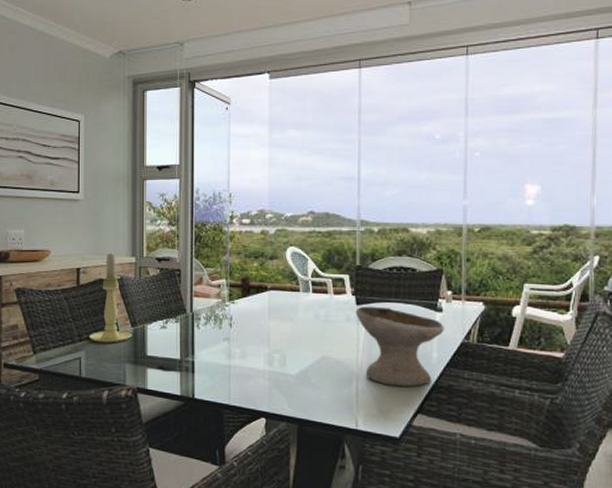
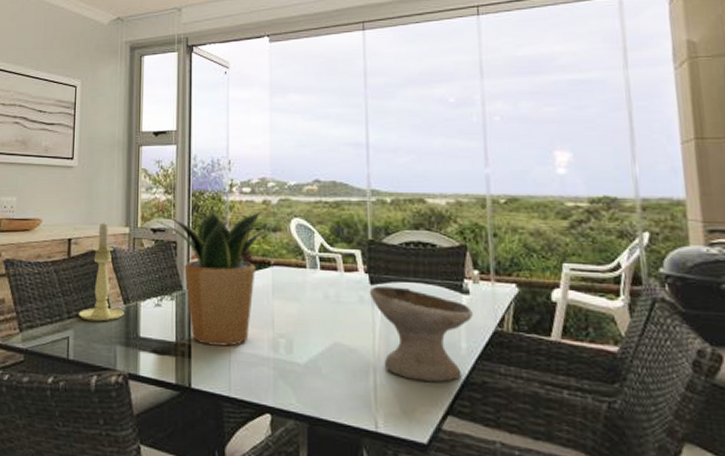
potted plant: none [162,240,276,362] -> present [157,210,279,347]

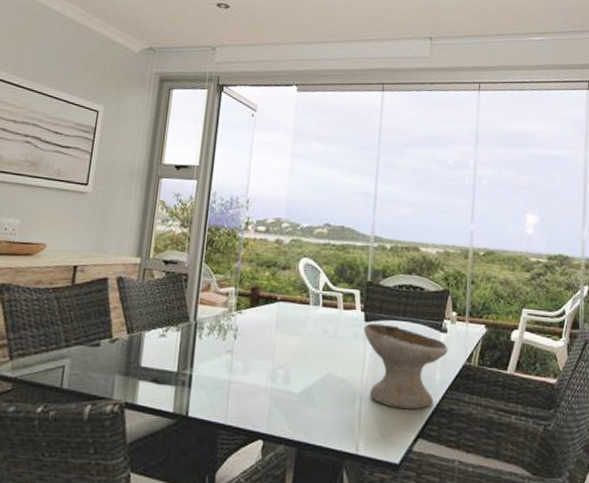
candle holder: present [78,222,124,322] -> none [77,251,127,351]
potted plant: present [157,210,279,347] -> none [170,246,288,377]

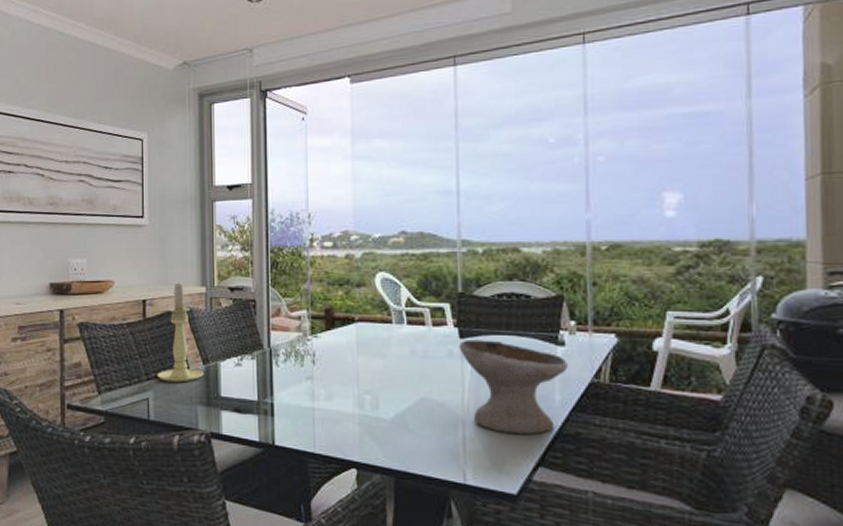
candle holder: none [77,251,127,351] -> present [156,282,204,383]

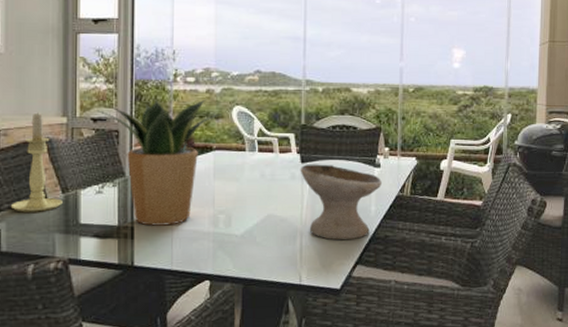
potted plant: none [235,265,363,404] -> present [98,99,221,226]

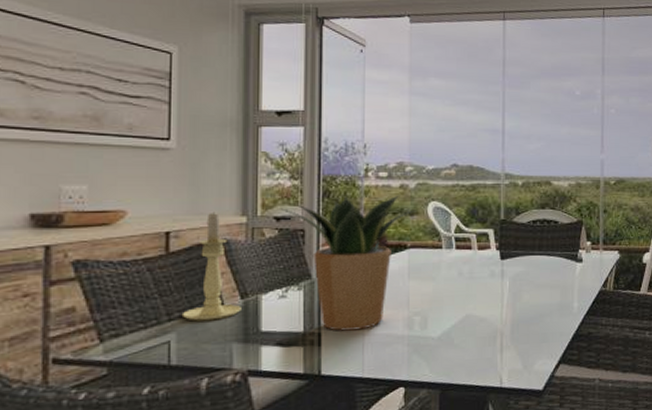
bowl: present [300,164,382,241] -> none [499,260,584,340]

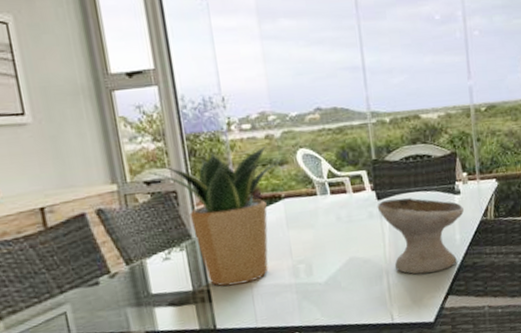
candle holder: present [181,212,241,321] -> none [72,183,129,291]
bowl: none [499,260,584,340] -> present [377,198,464,275]

